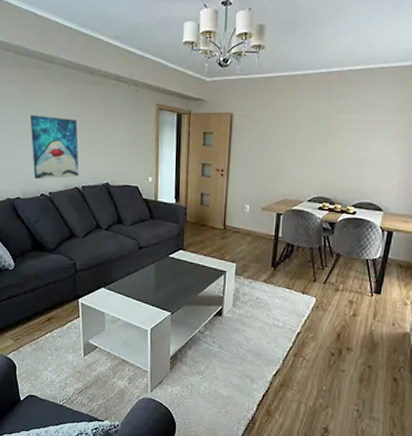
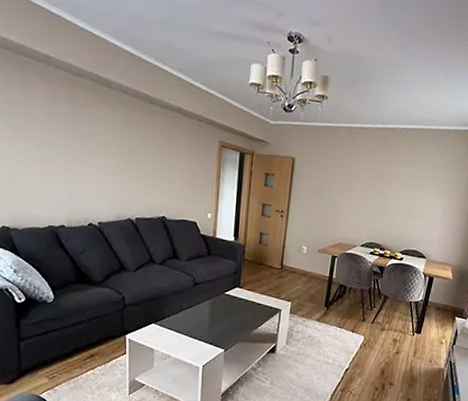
wall art: present [30,114,79,180] -> none [80,139,134,208]

